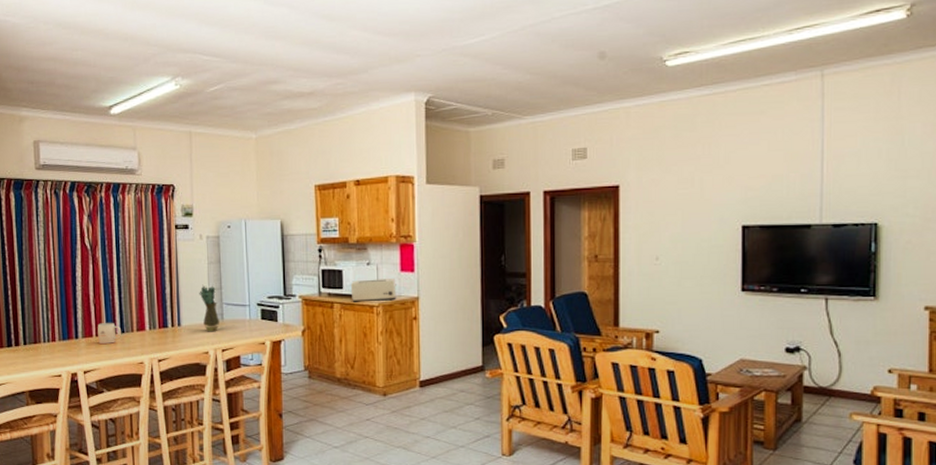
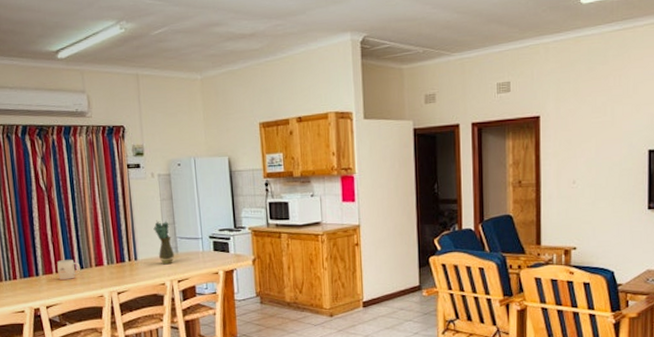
toaster: present [350,277,397,302] -> none [296,207,339,232]

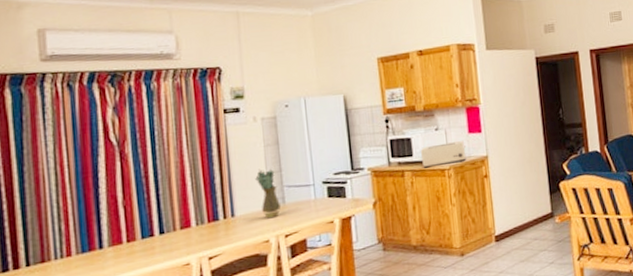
mug: present [57,259,81,281] -> none [129,223,161,251]
toaster: none [296,207,339,232] -> present [420,140,467,168]

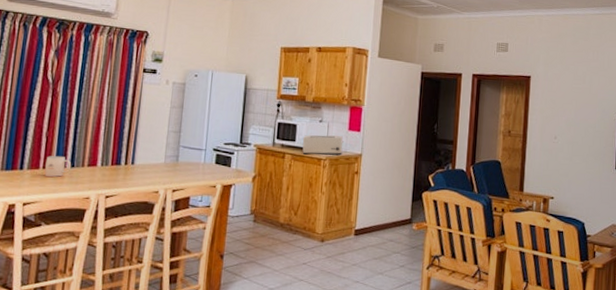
mug: none [129,223,161,251] -> present [44,155,72,178]
vase: present [255,168,281,219] -> none [157,126,175,173]

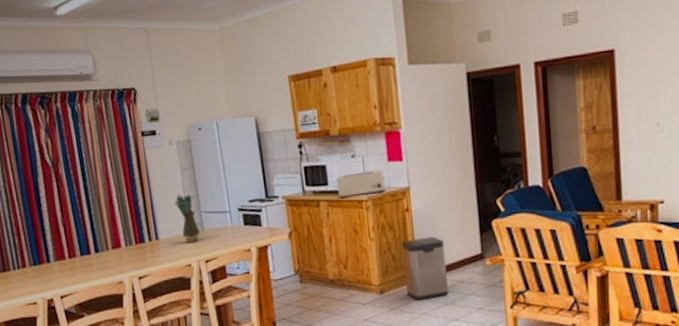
mug: present [44,155,72,178] -> none [69,242,97,267]
vase: none [157,126,175,173] -> present [174,193,200,244]
pedal bin: none [344,198,382,253] -> present [401,236,448,301]

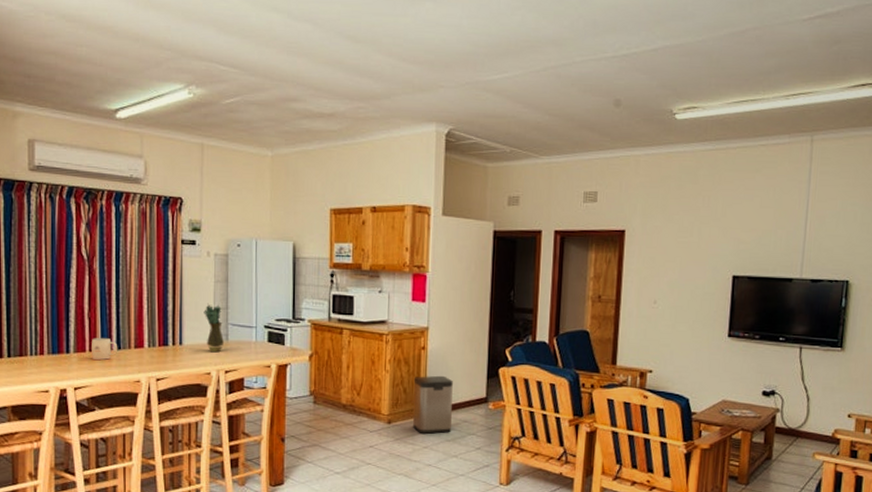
mug: none [69,242,97,267] -> present [92,337,118,361]
toaster: present [335,169,386,199] -> none [361,306,407,330]

